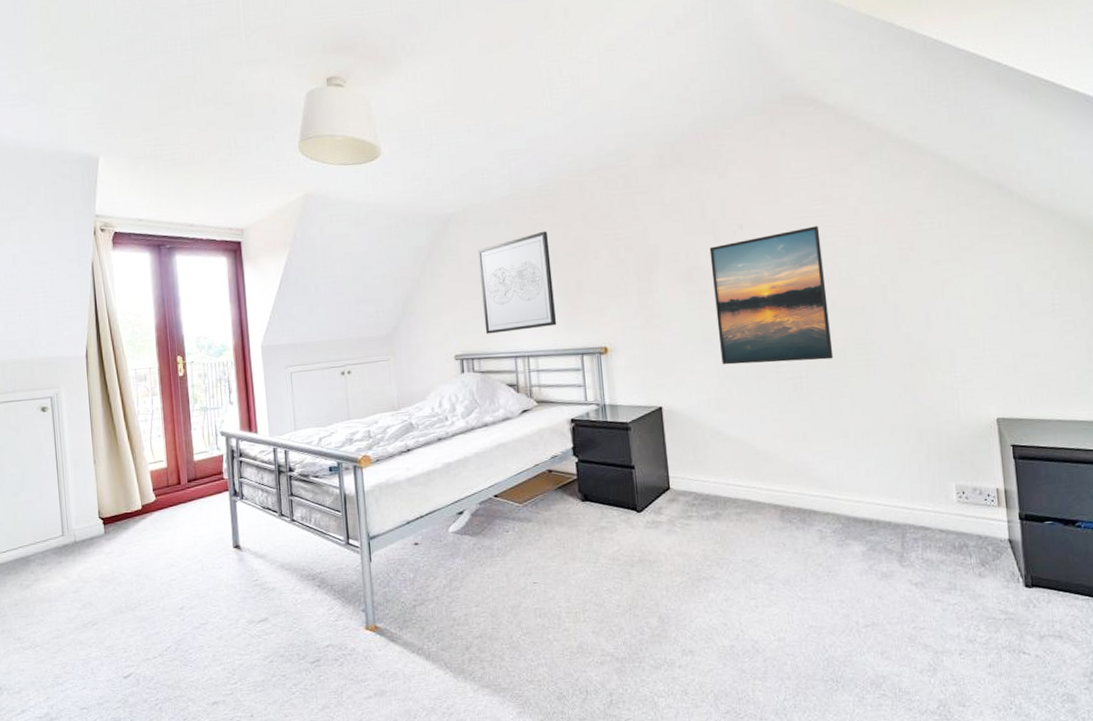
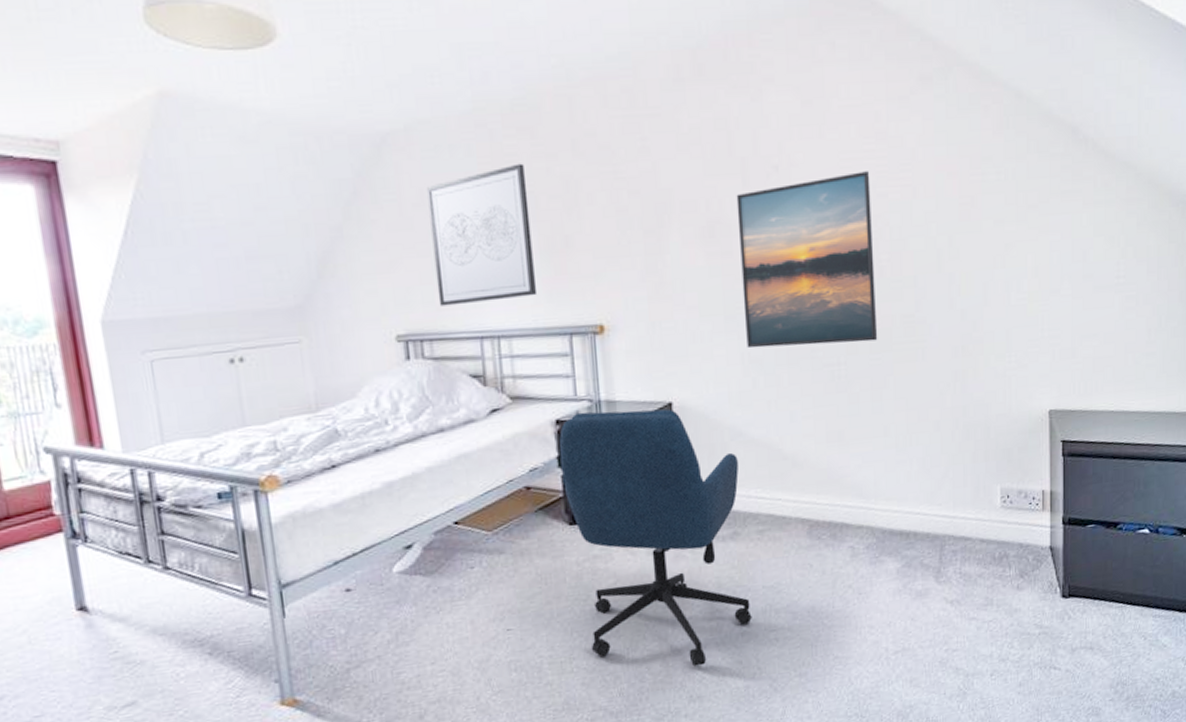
office chair: none [574,412,734,625] -> present [559,408,752,667]

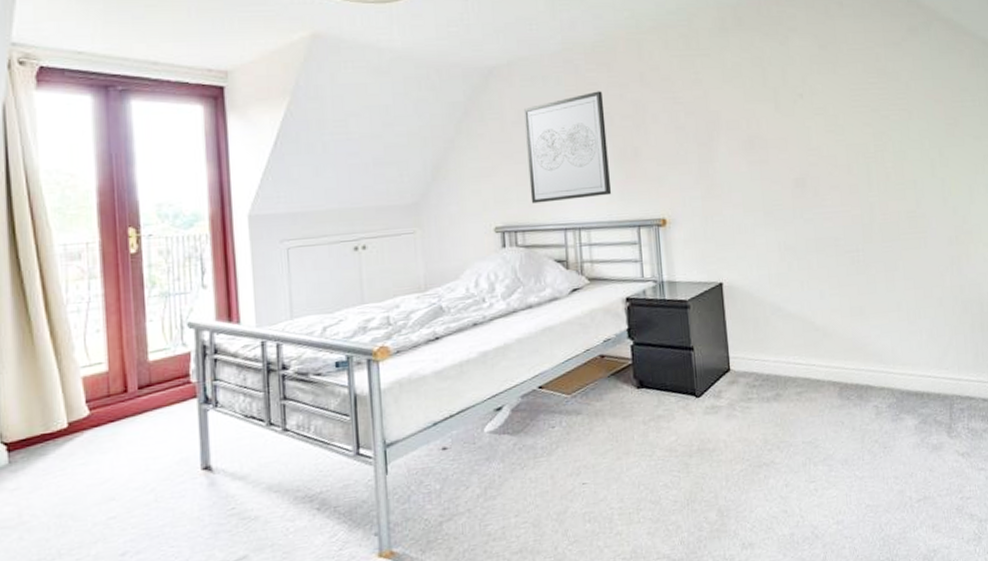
office chair: present [559,408,752,667] -> none [629,288,794,516]
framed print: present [736,171,878,349] -> none [770,99,888,238]

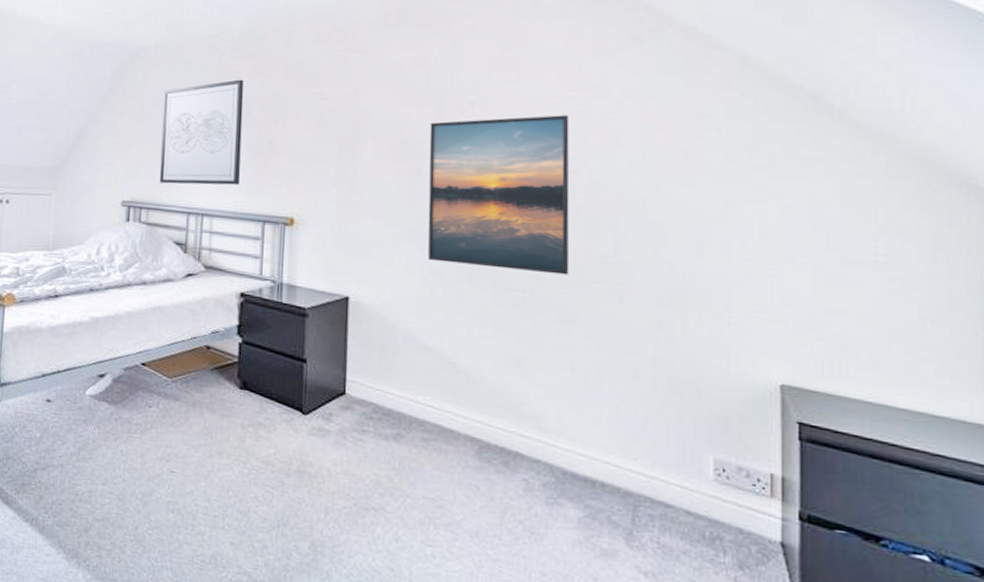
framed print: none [770,99,888,238] -> present [428,115,570,275]

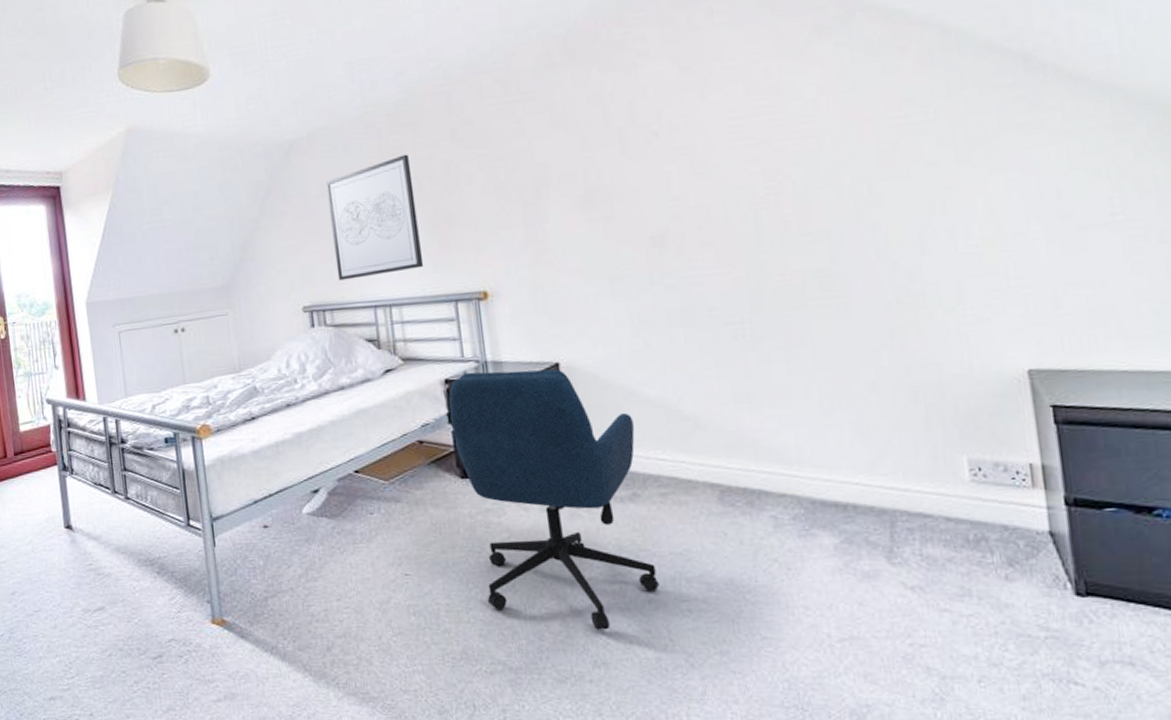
office chair: none [239,290,409,561] -> present [448,369,659,630]
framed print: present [428,115,570,275] -> none [615,127,788,309]

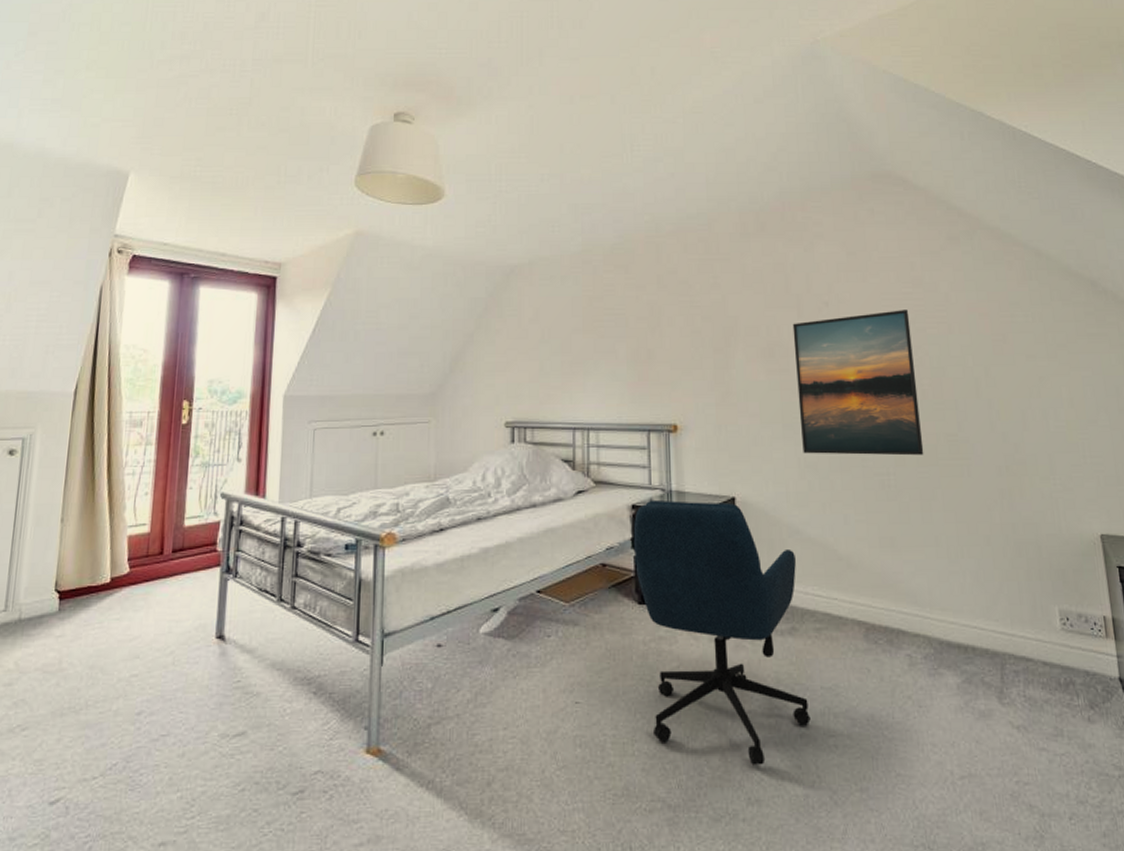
wall art: present [325,154,424,281] -> none [540,292,623,401]
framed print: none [615,127,788,309] -> present [792,310,924,456]

